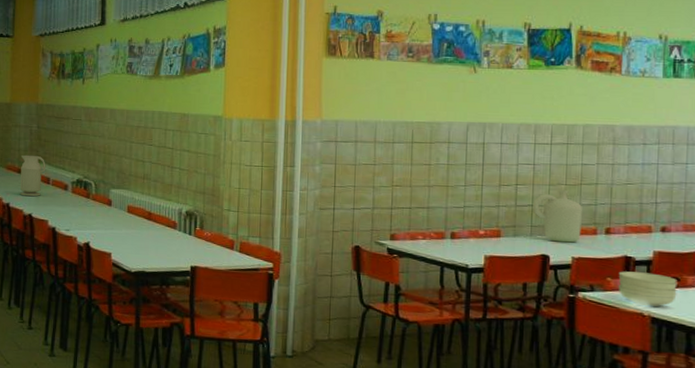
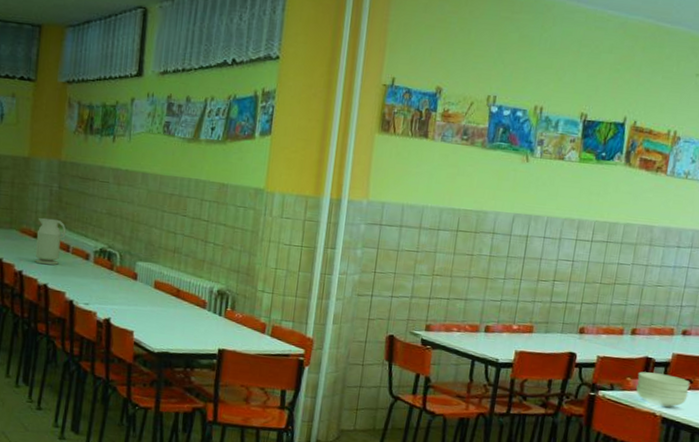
water jug: present [533,190,583,243] -> none [566,288,614,342]

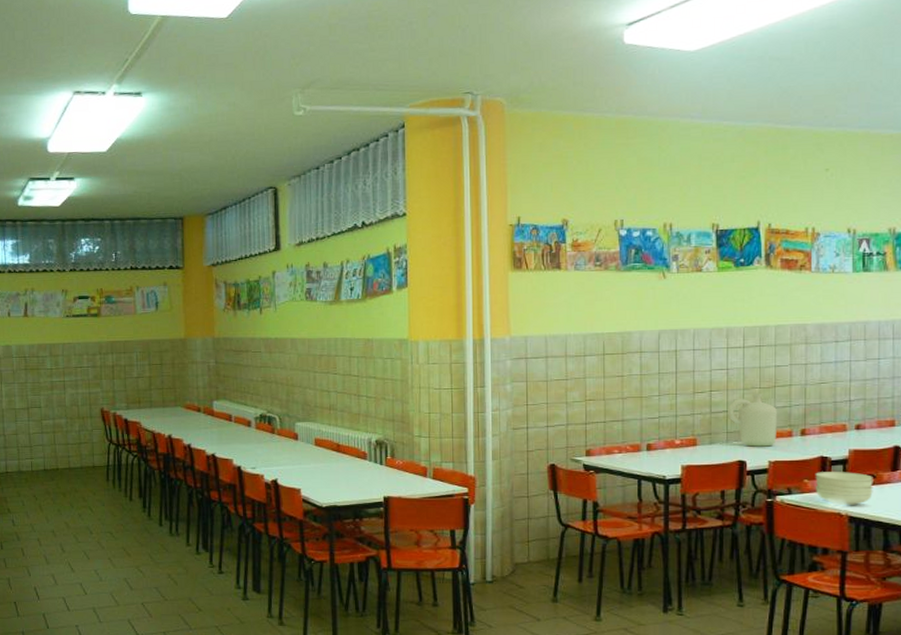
water jug: present [34,217,66,265] -> none [199,392,227,436]
water jug: none [566,288,614,342] -> present [728,394,778,447]

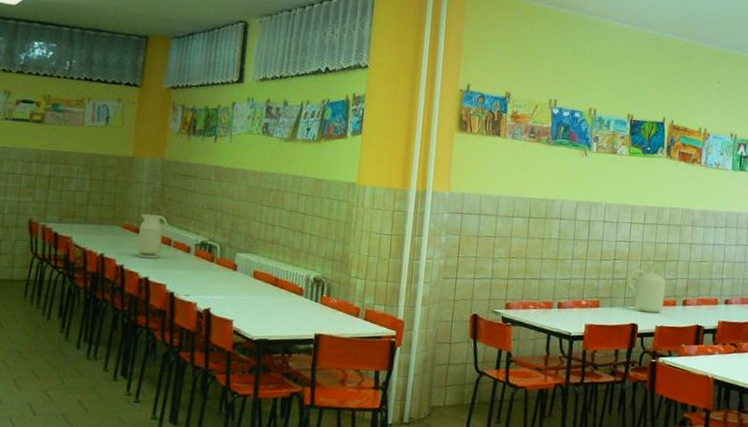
water jug: none [199,392,227,436] -> present [136,213,168,259]
bowl: present [815,472,873,506] -> none [690,338,735,370]

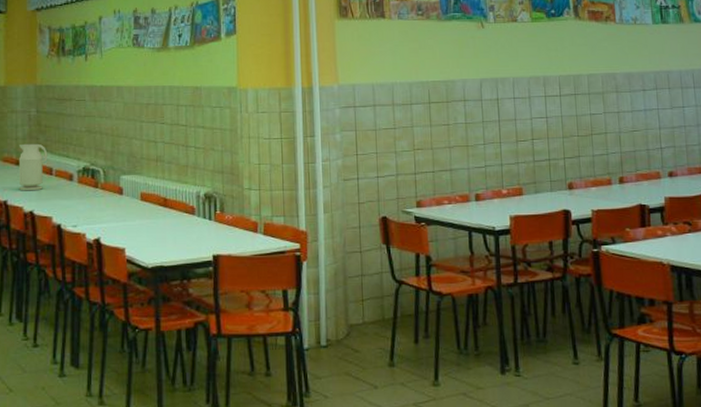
water jug: present [626,265,667,313] -> none [550,142,597,196]

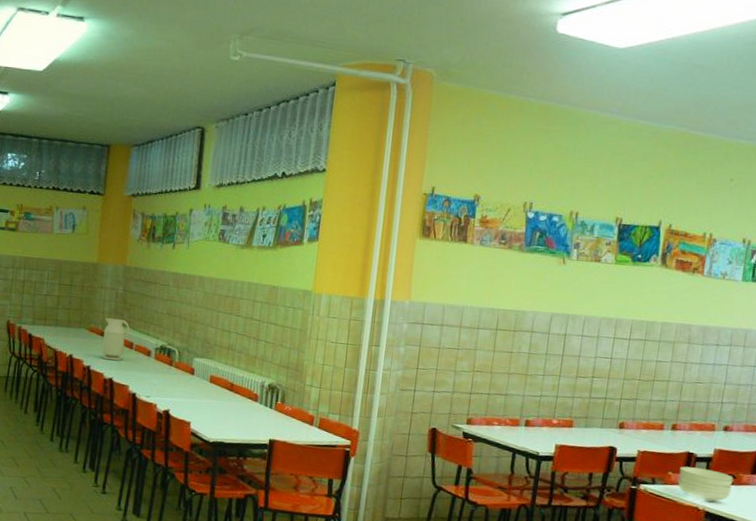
bowl: none [635,220,691,255] -> present [677,466,734,503]

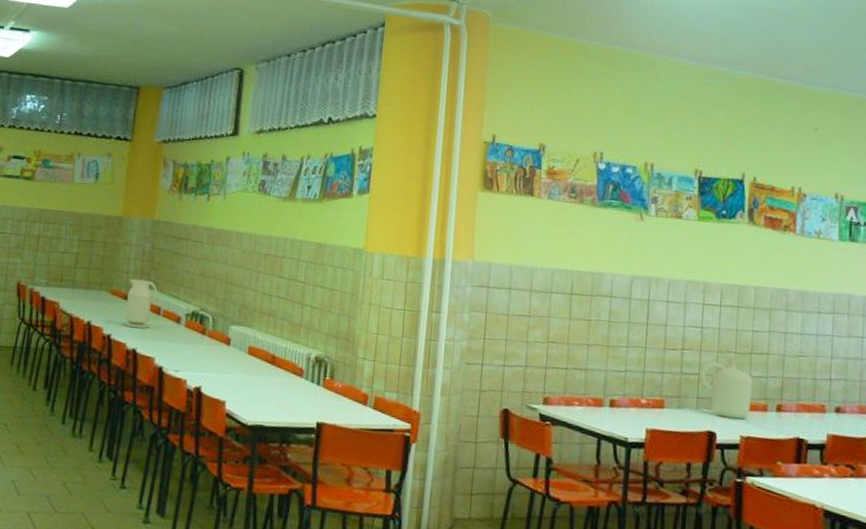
water jug: none [605,385,654,437] -> present [699,358,754,420]
bowl: present [677,466,734,503] -> none [788,455,852,499]

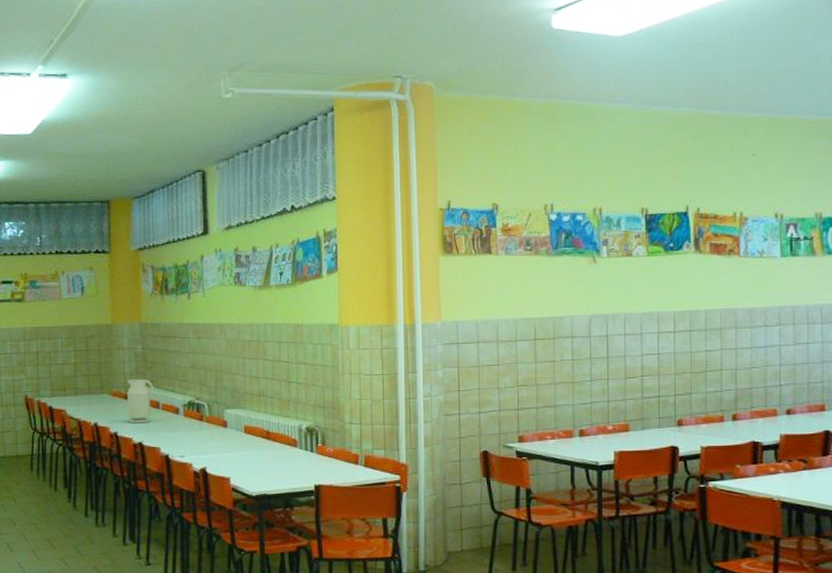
water jug: present [699,358,754,420] -> none [659,378,710,432]

